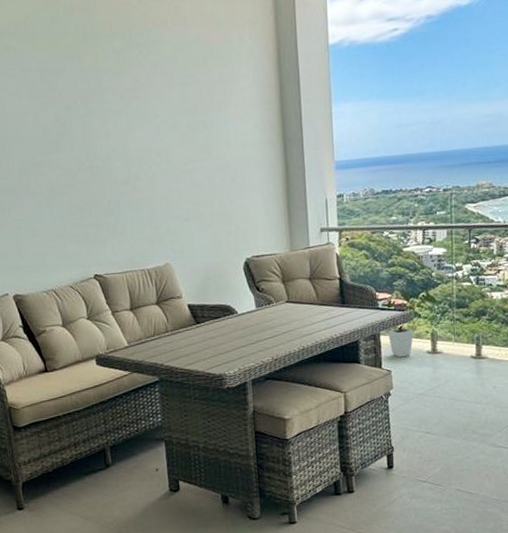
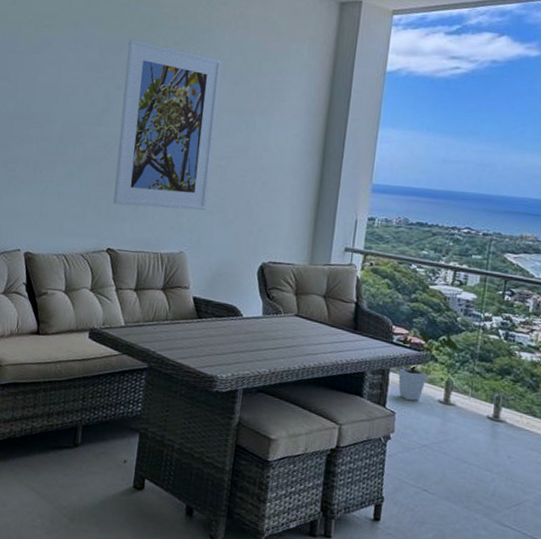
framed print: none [67,54,182,230] -> present [113,38,222,210]

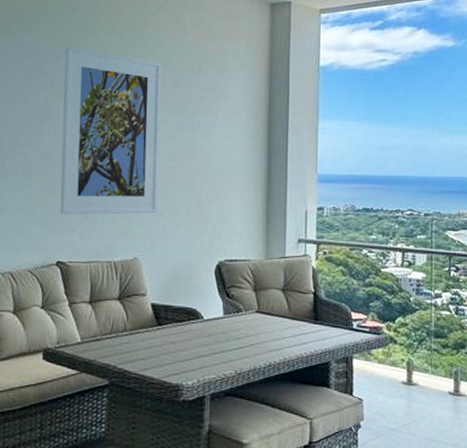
house plant: present [391,327,459,401] -> none [350,313,415,386]

